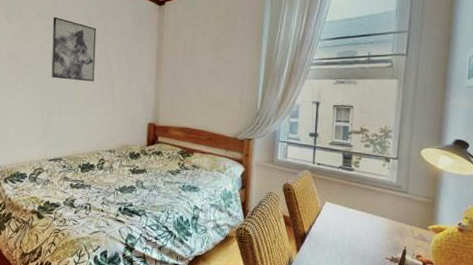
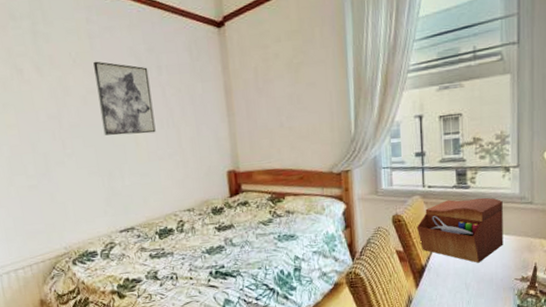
sewing box: none [303,178,381,238] -> present [416,197,503,263]

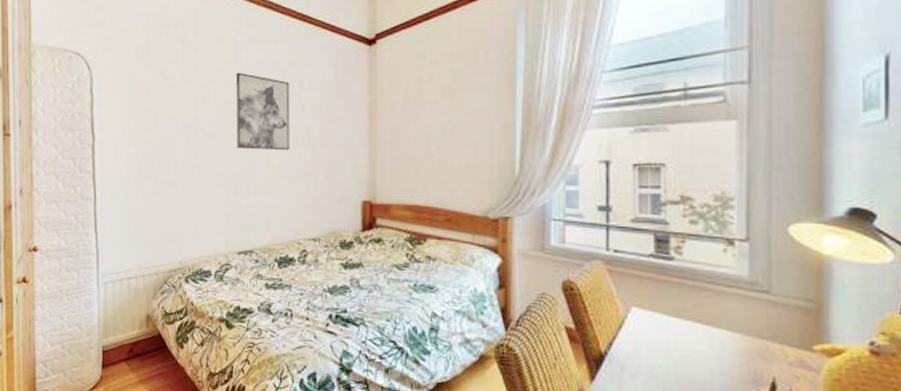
sewing box: present [416,197,503,263] -> none [595,271,723,363]

